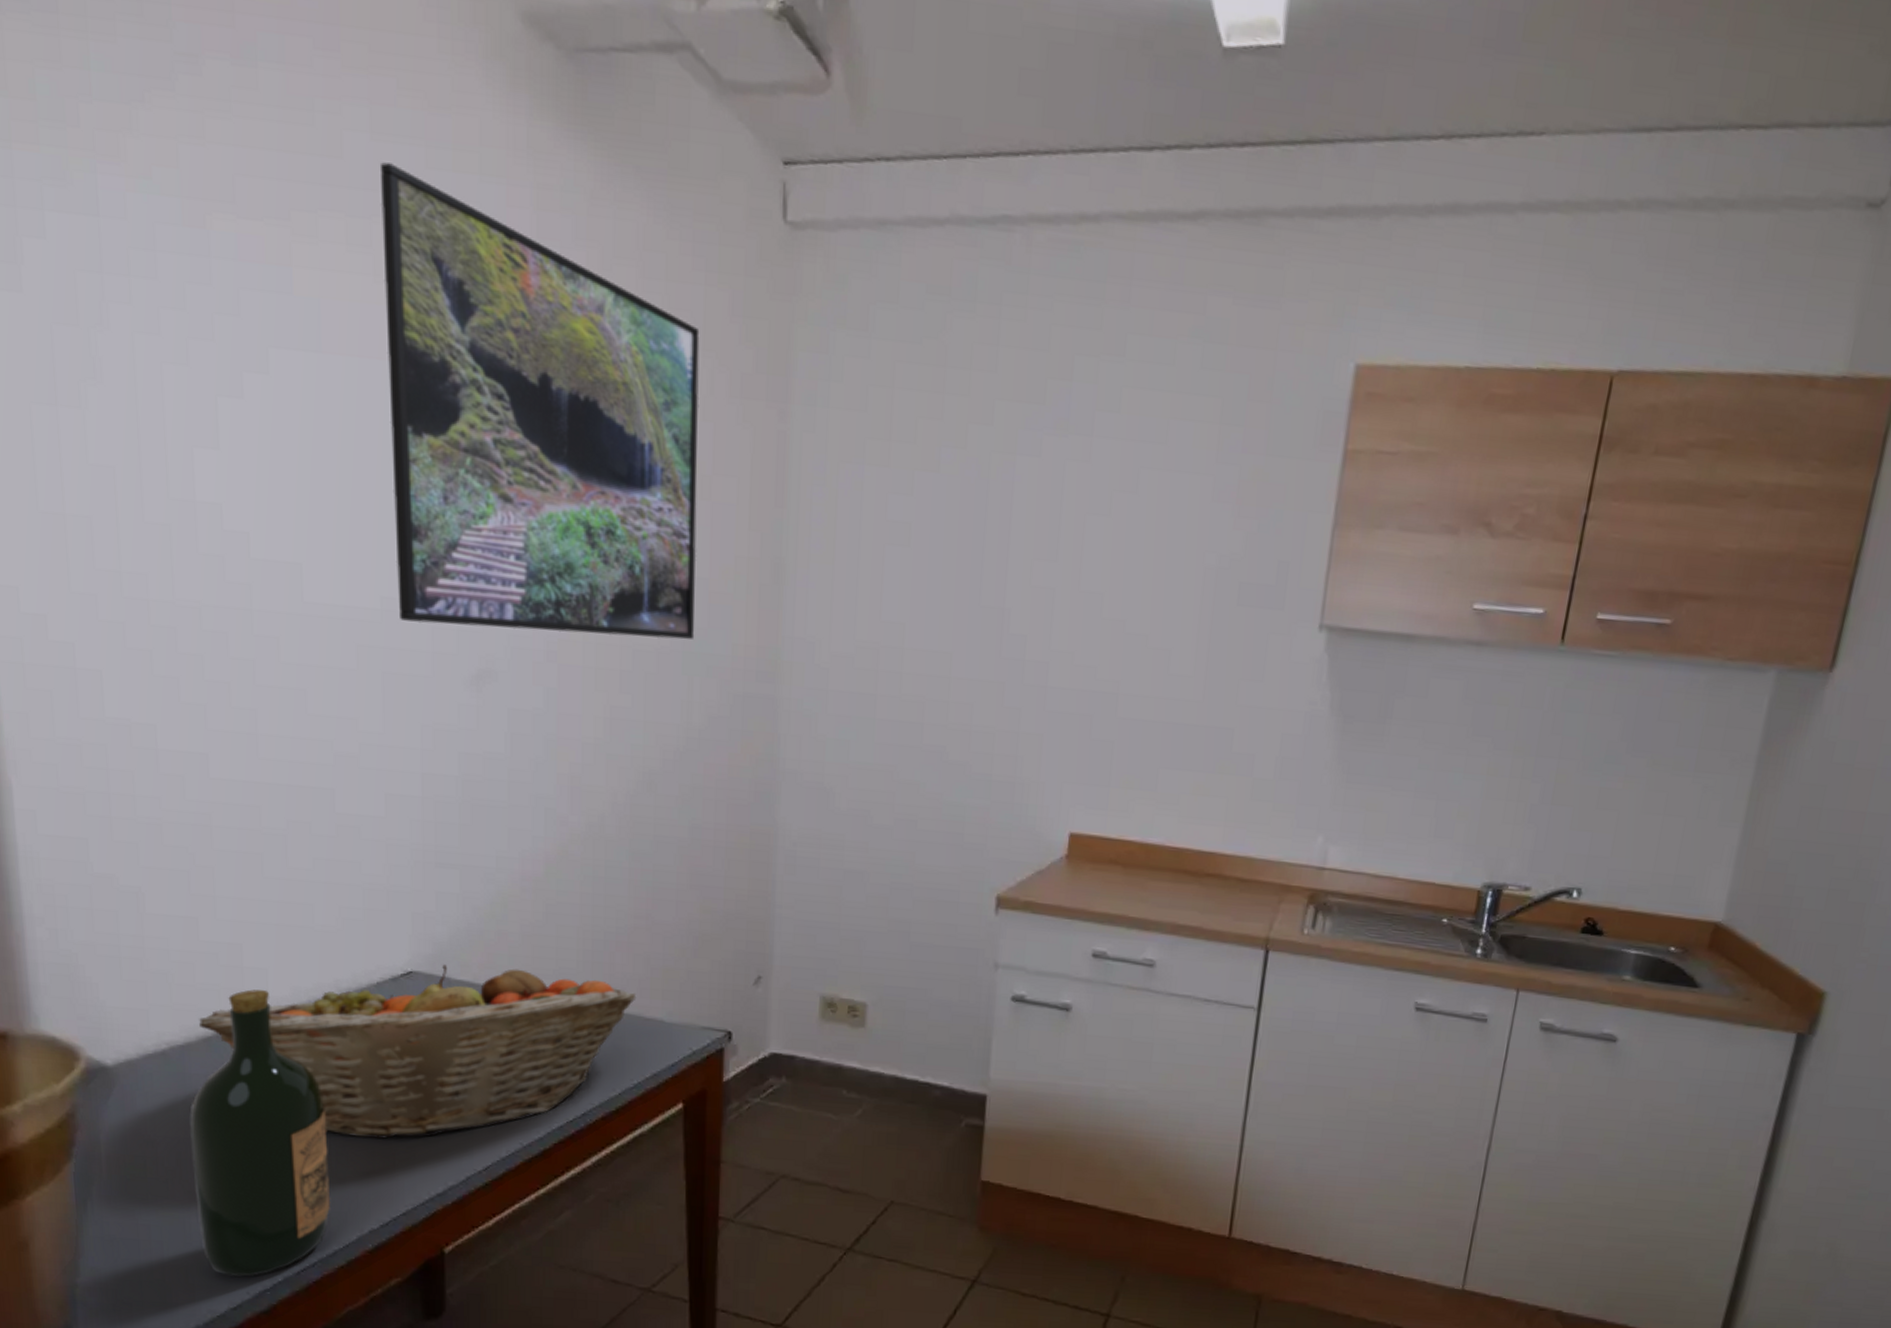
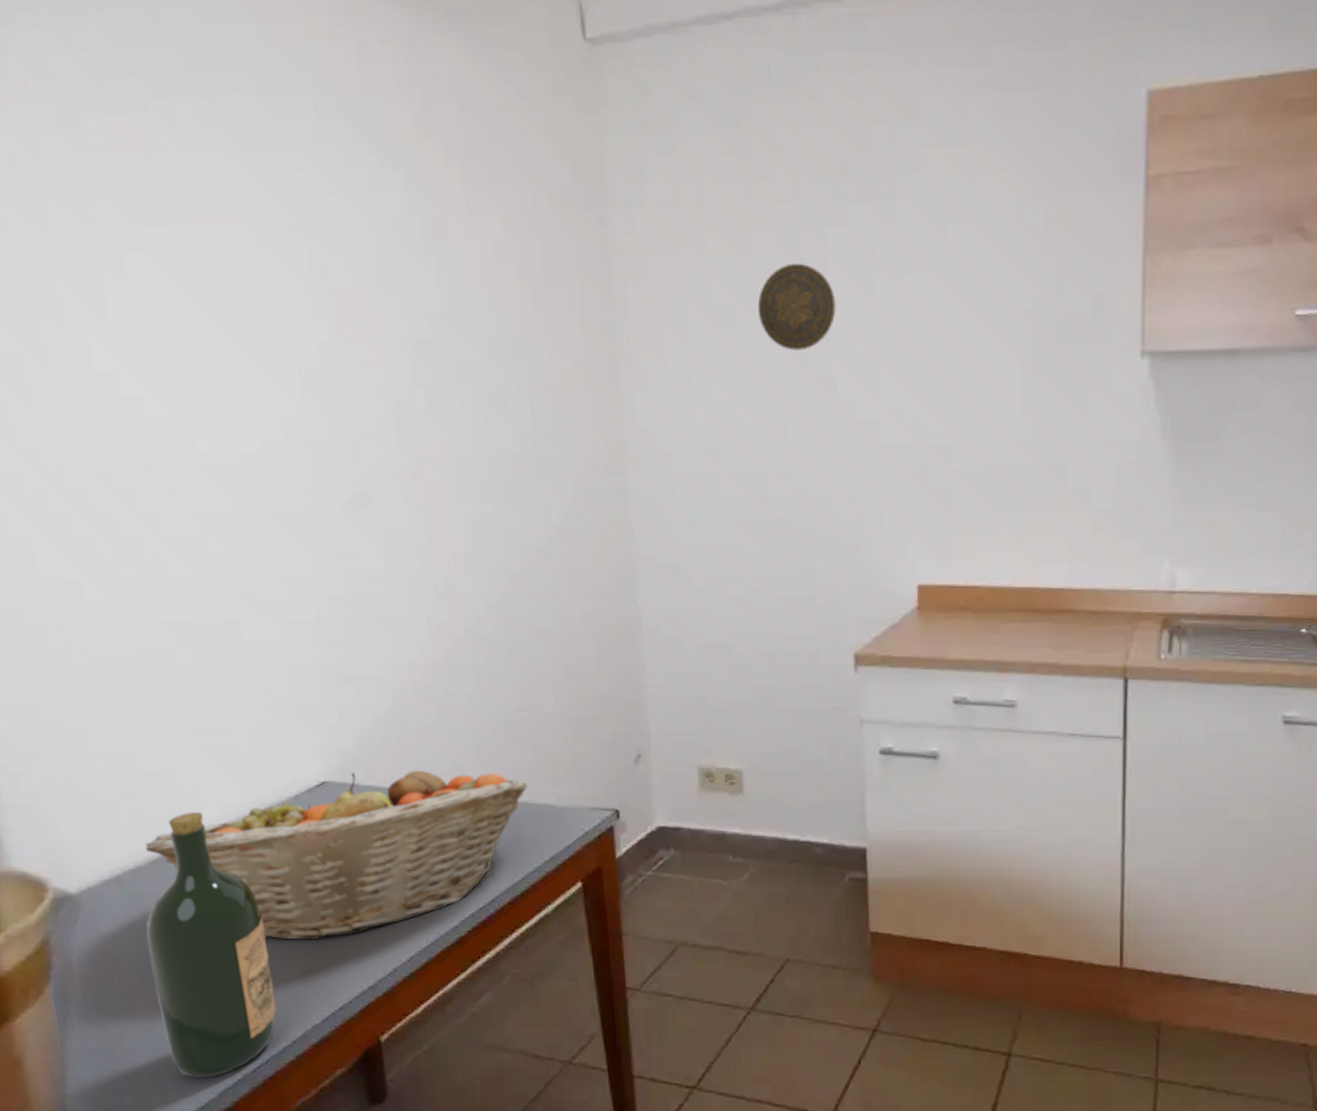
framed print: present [379,162,700,640] -> none [219,43,545,459]
decorative plate: none [936,487,1019,579] -> present [757,263,836,351]

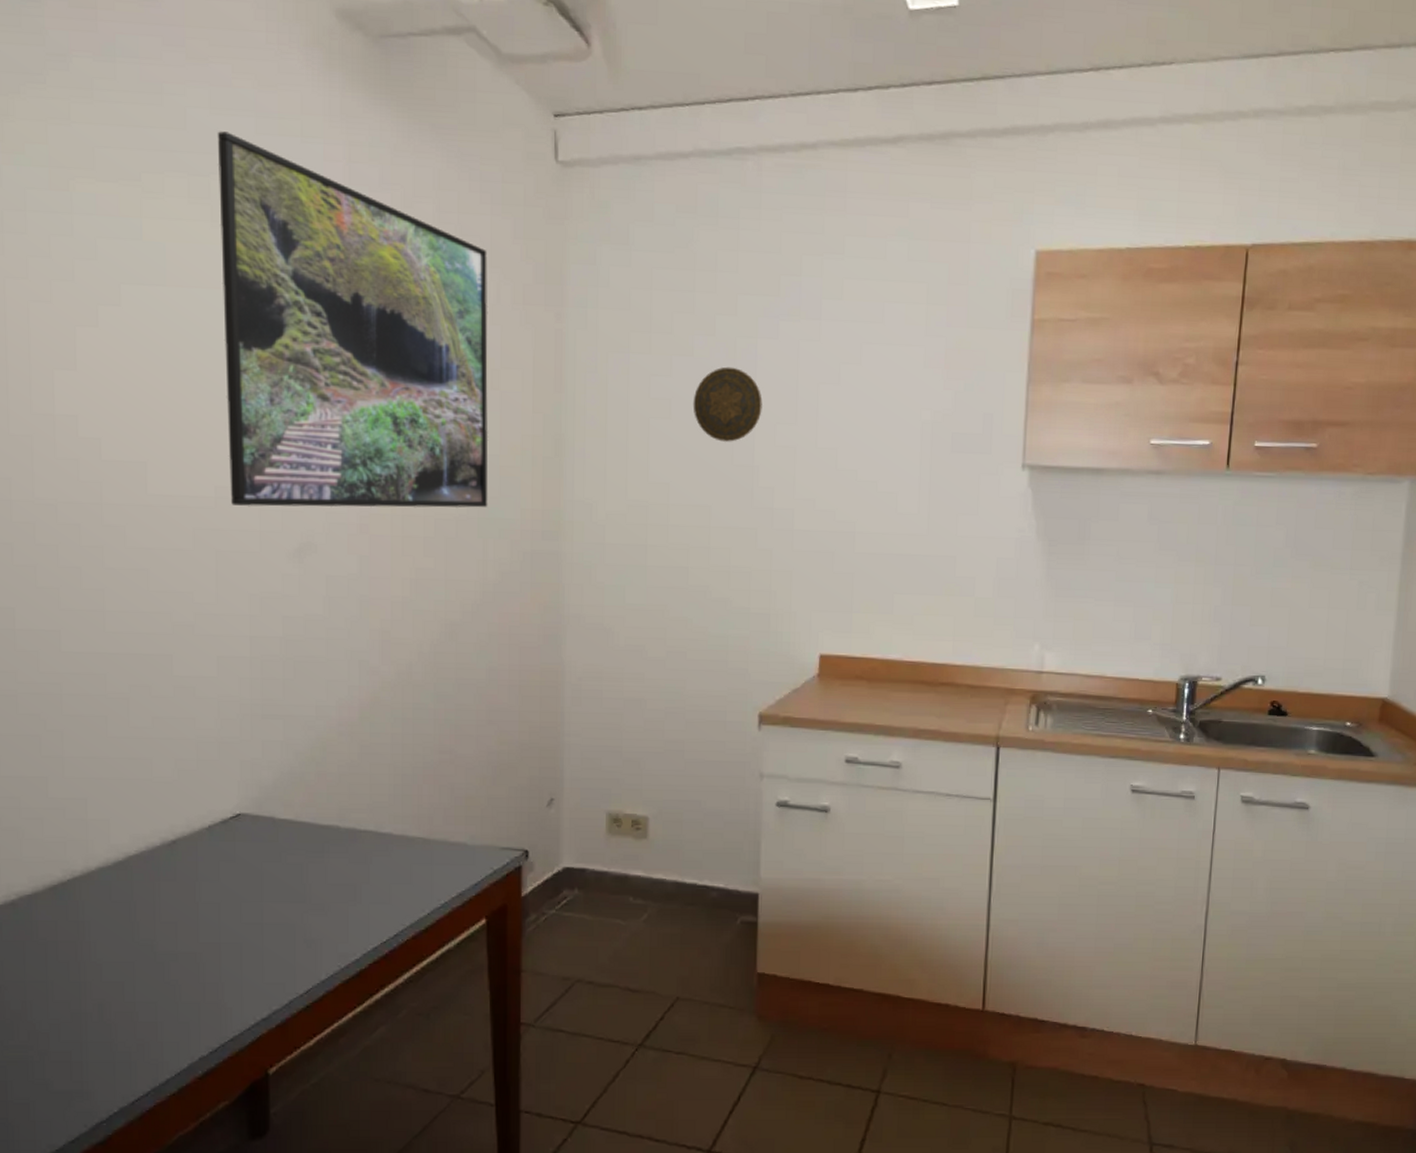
fruit basket: present [145,770,528,941] -> none [46,805,442,971]
wine bottle: present [145,812,277,1078] -> none [34,839,164,1110]
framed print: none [219,43,545,459] -> present [217,131,488,508]

